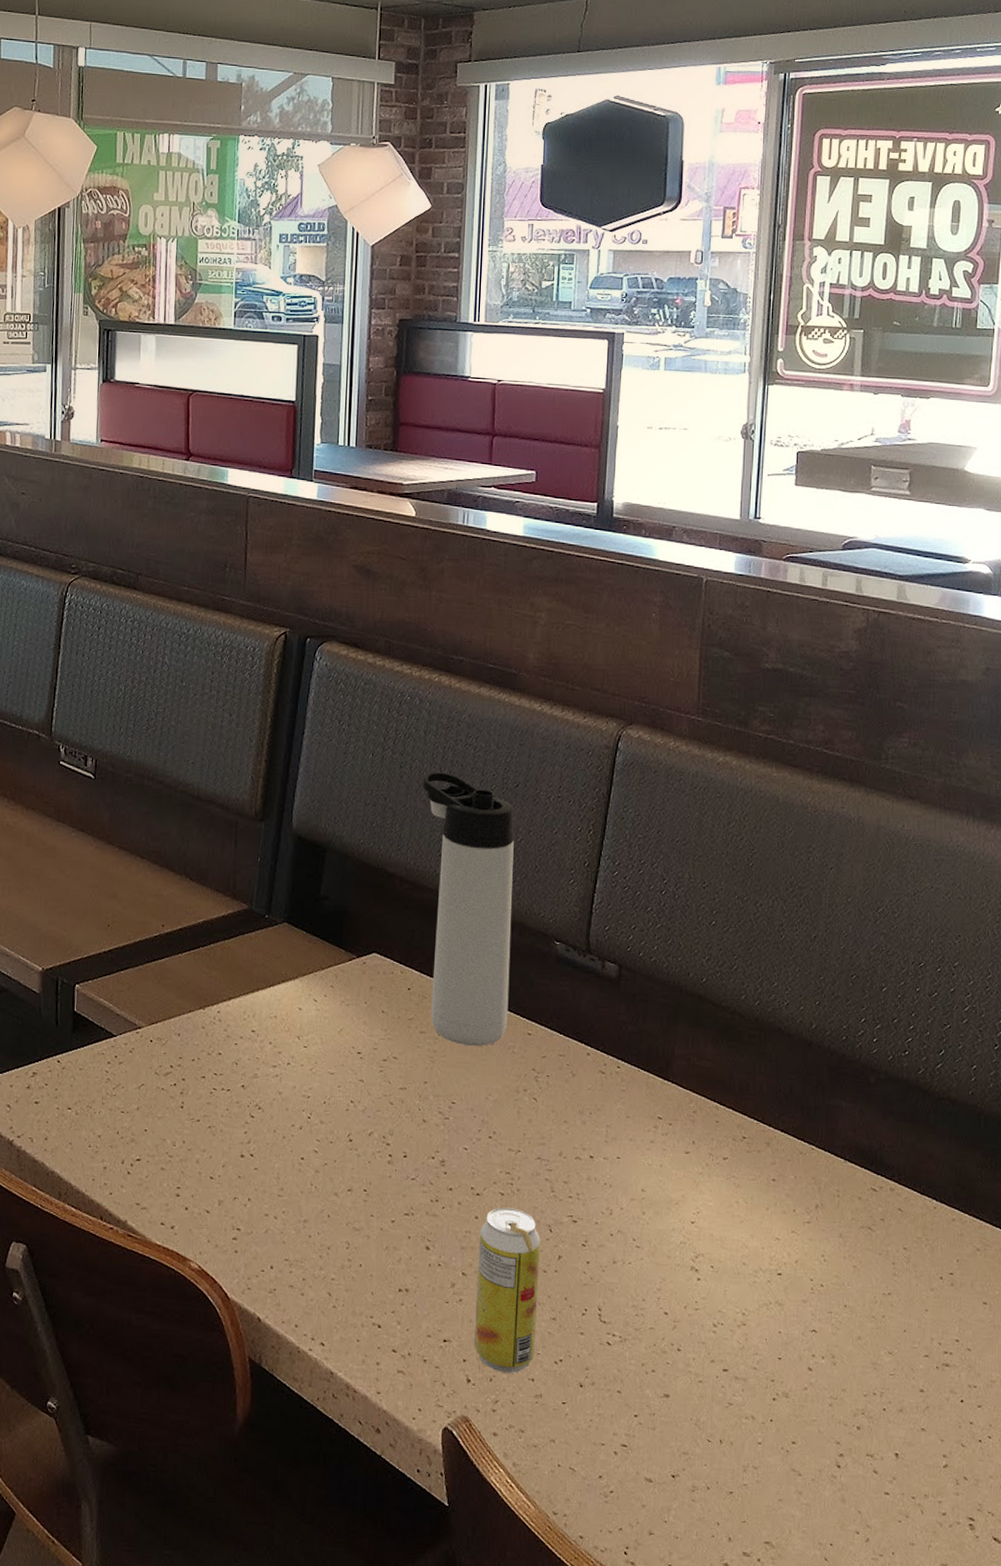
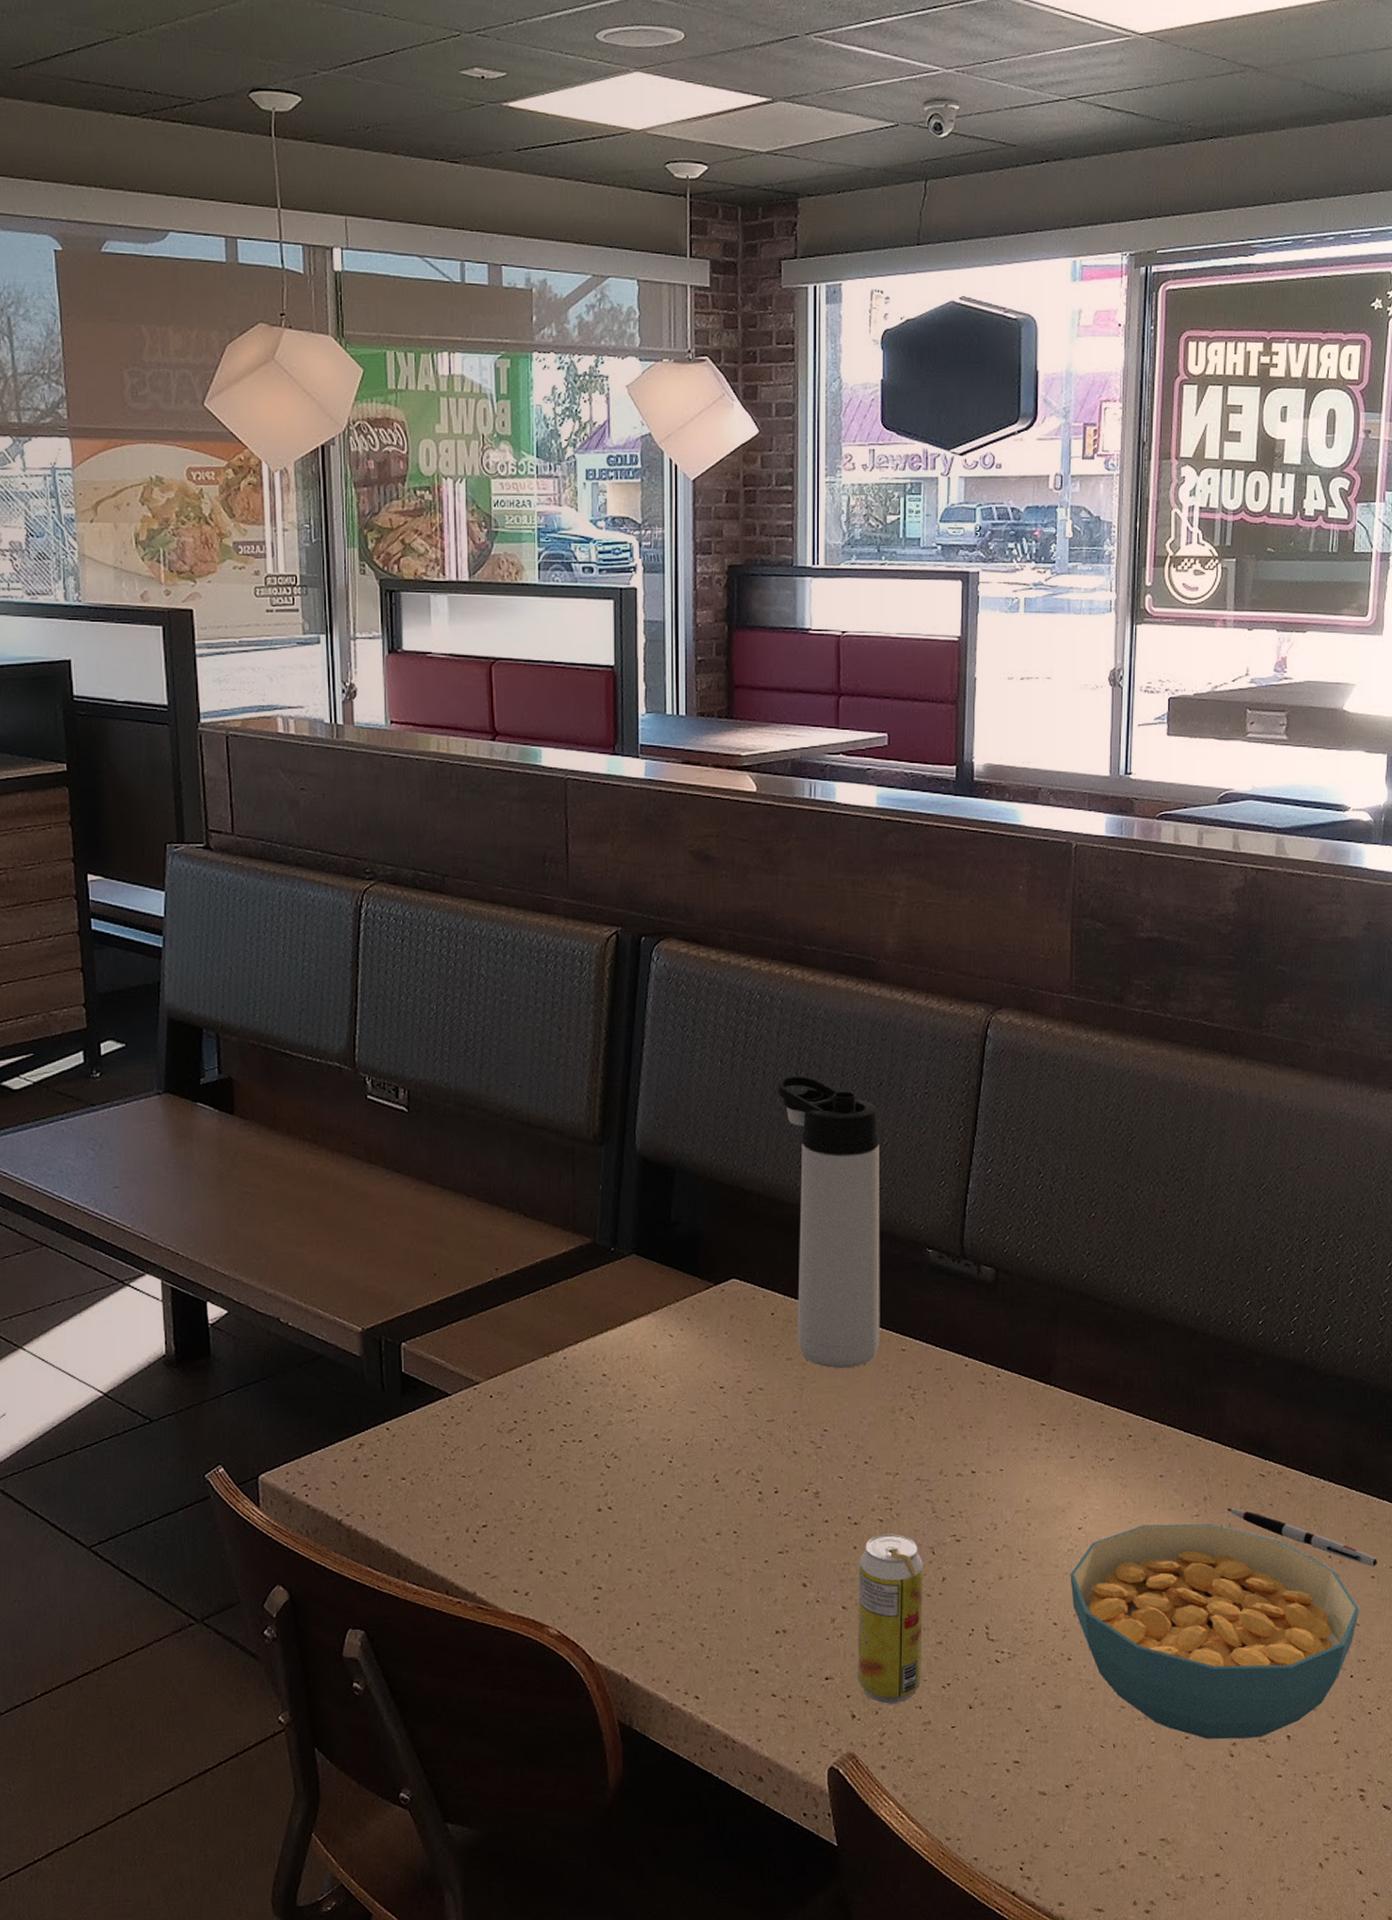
cereal bowl: none [682,1226,970,1452] -> present [1070,1523,1359,1740]
pen: none [838,1219,990,1293] -> present [1226,1508,1377,1567]

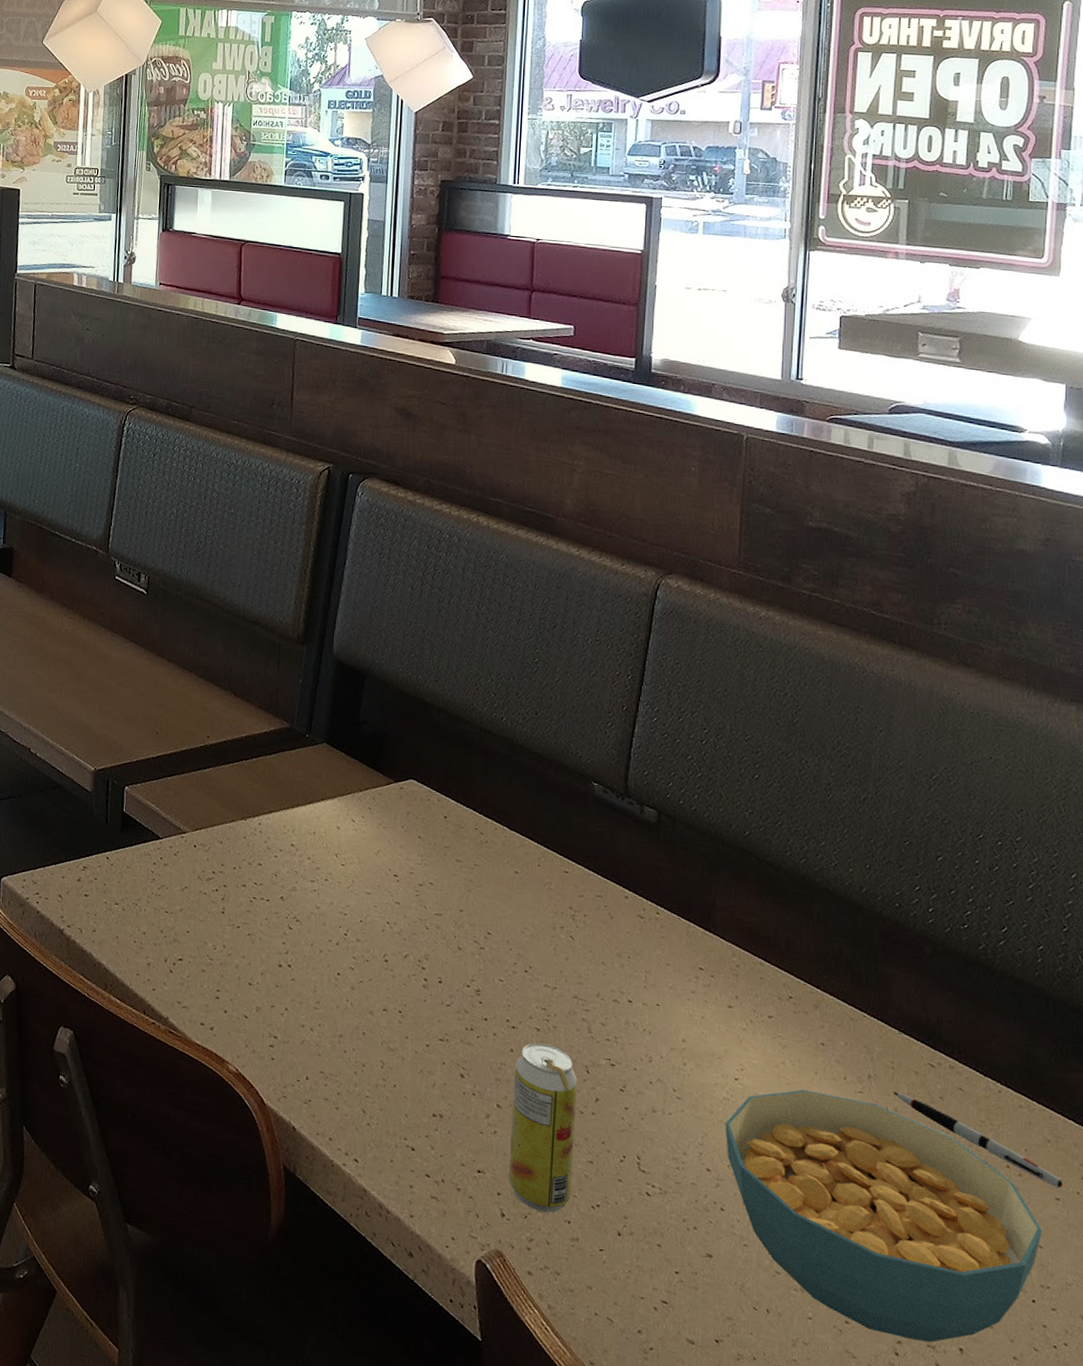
thermos bottle: present [777,1076,880,1369] -> none [460,608,552,880]

